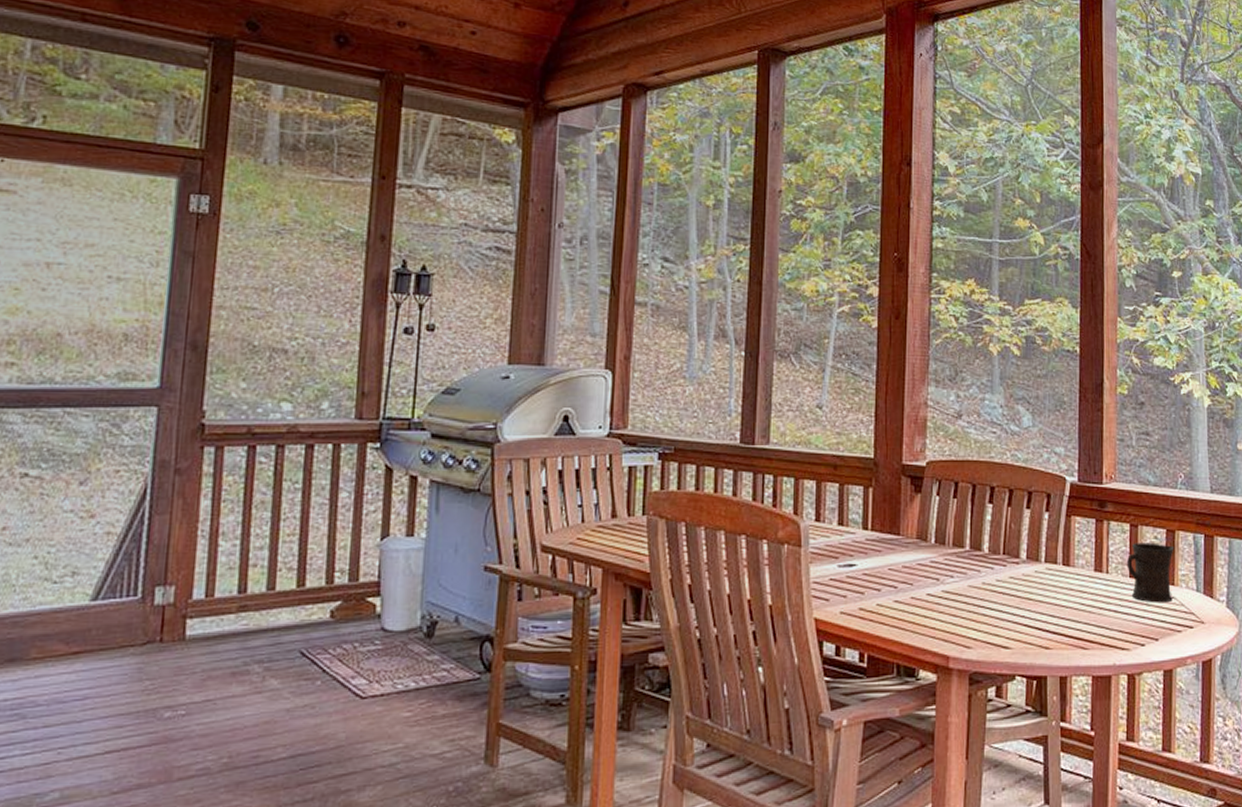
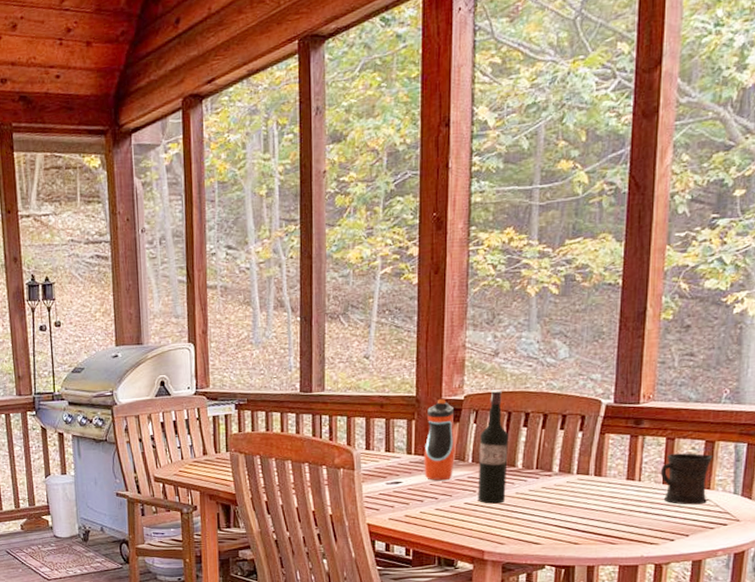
water bottle: none [882,463,917,564] -> present [424,398,456,480]
wine bottle: none [941,457,973,596] -> present [478,389,508,504]

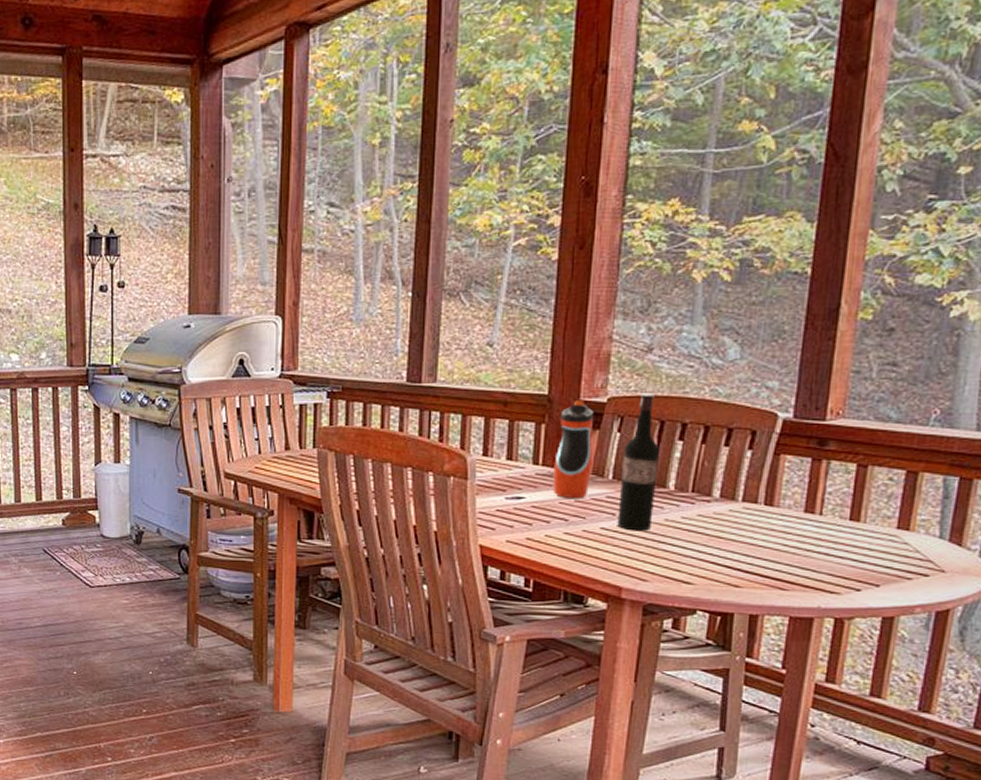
mug: present [660,453,713,505] -> none [847,484,916,549]

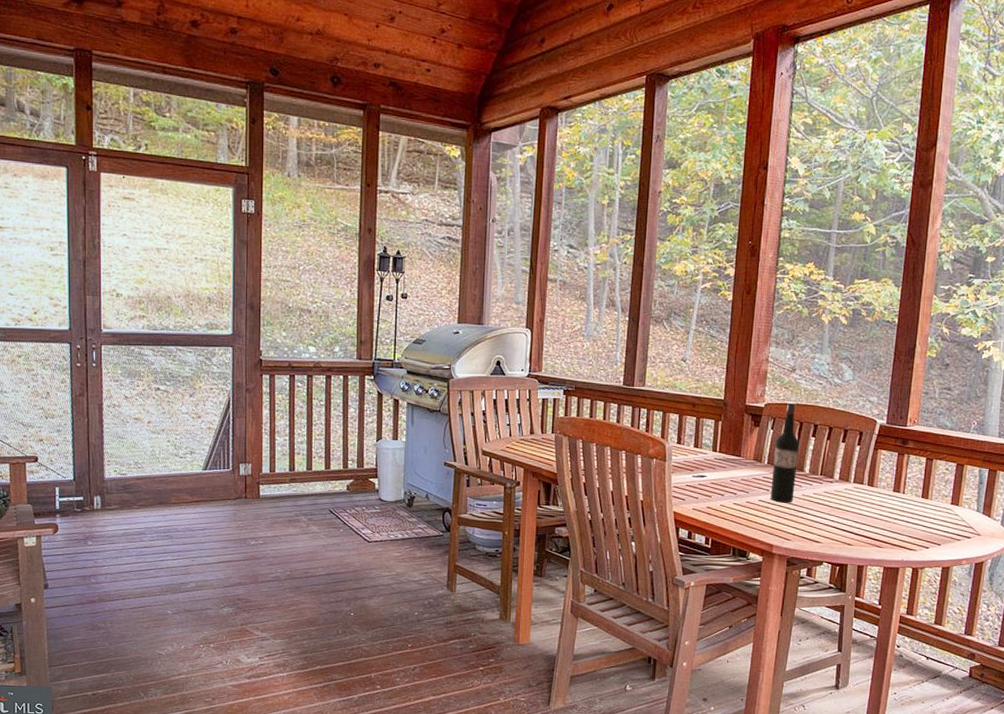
water bottle: present [552,399,594,498] -> none [726,404,755,478]

